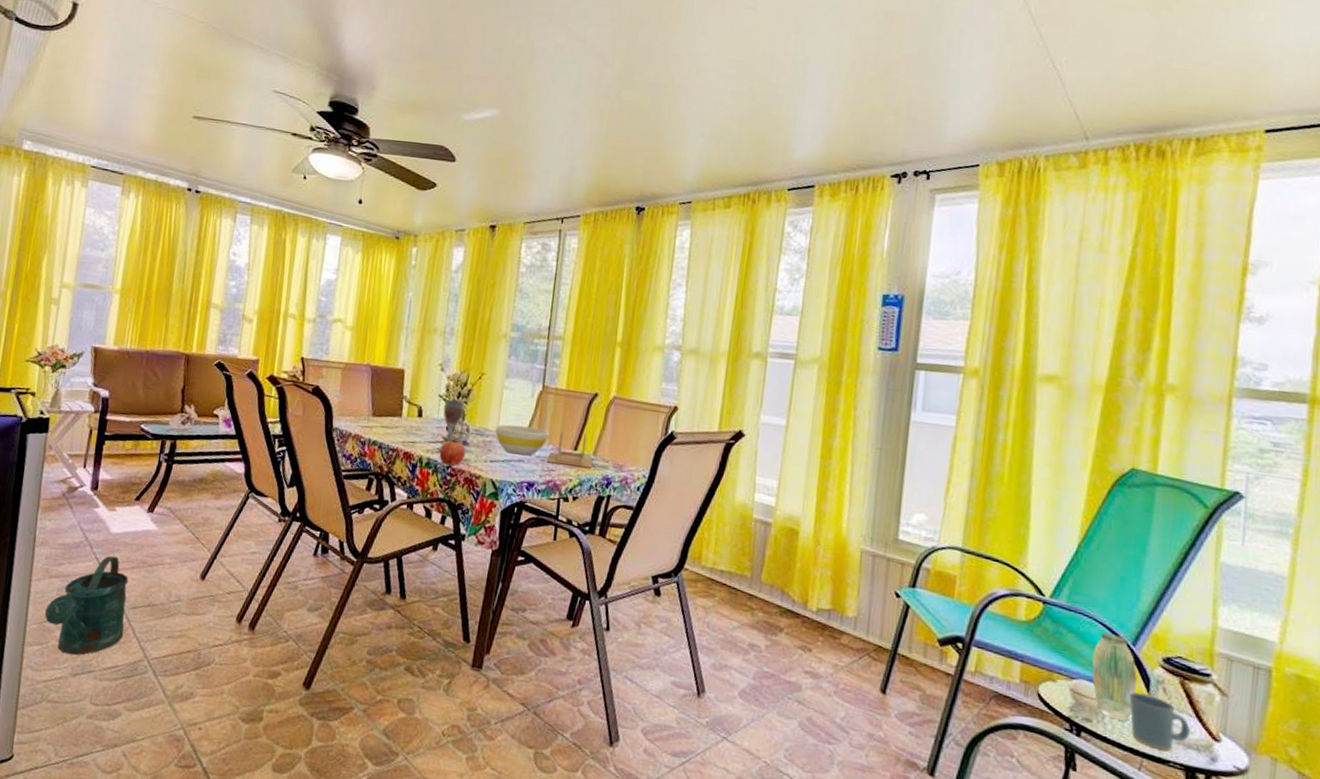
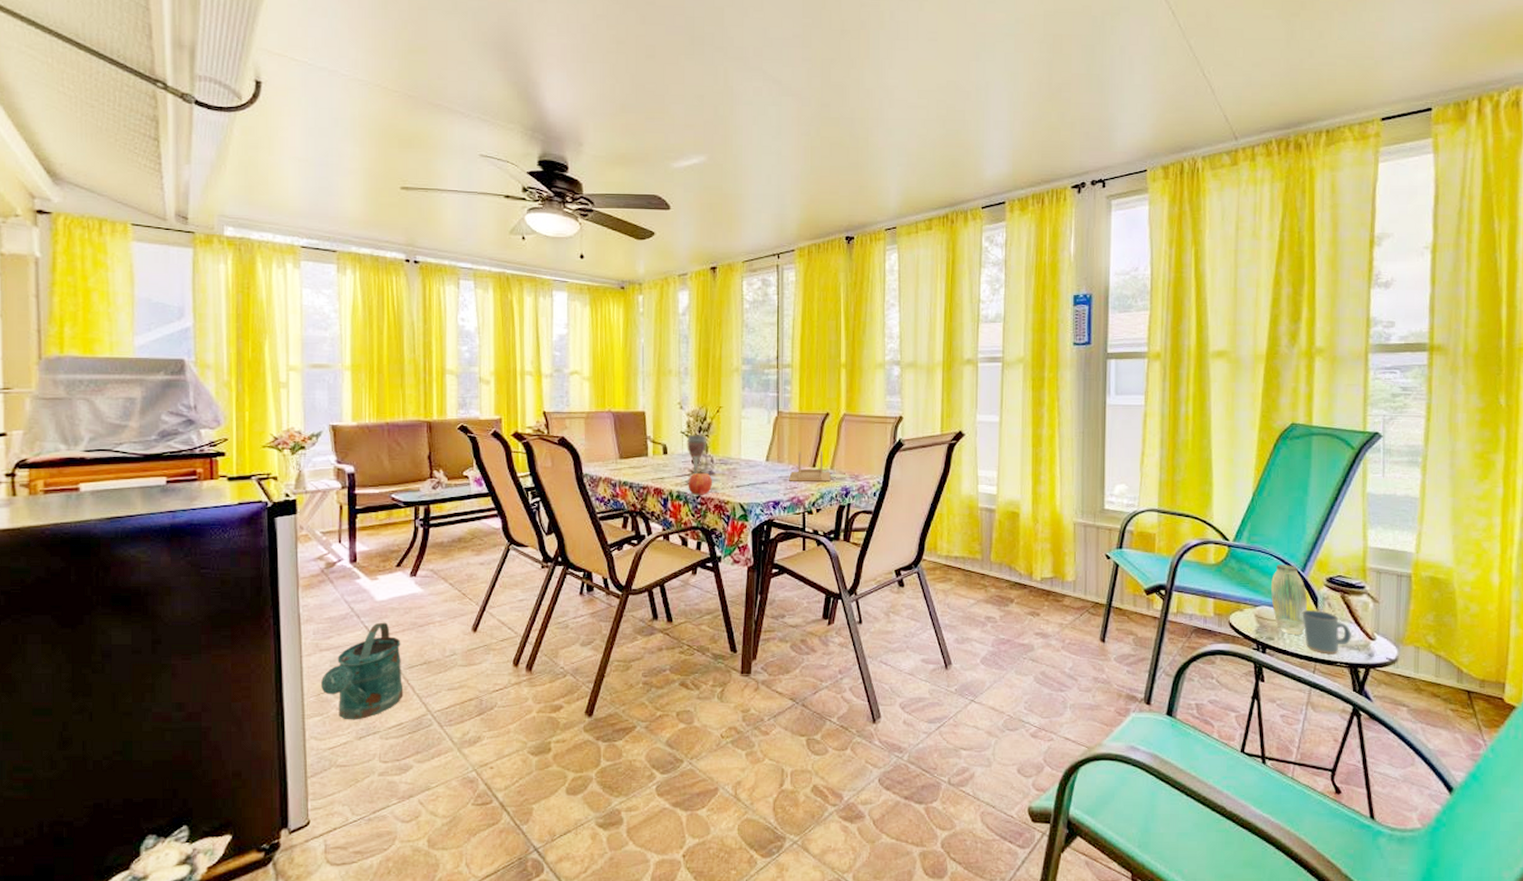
bowl: present [495,424,549,456] -> none [737,451,788,478]

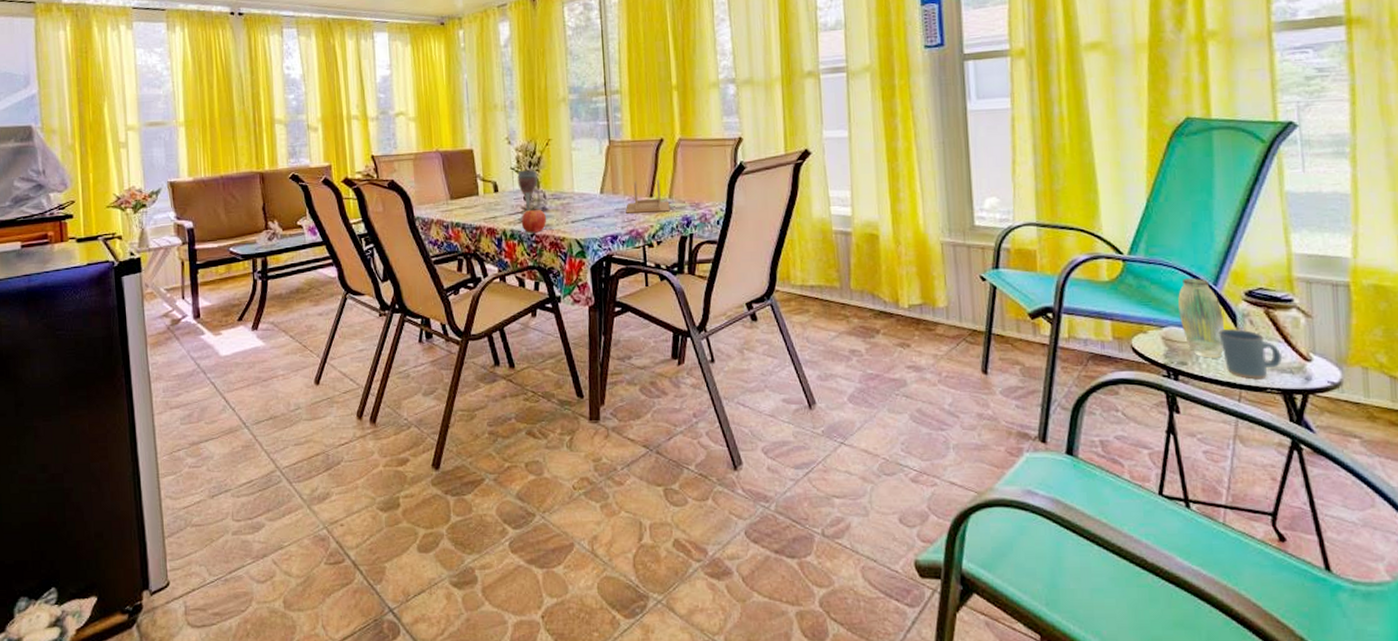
watering can: present [321,622,404,720] -> none [173,377,252,479]

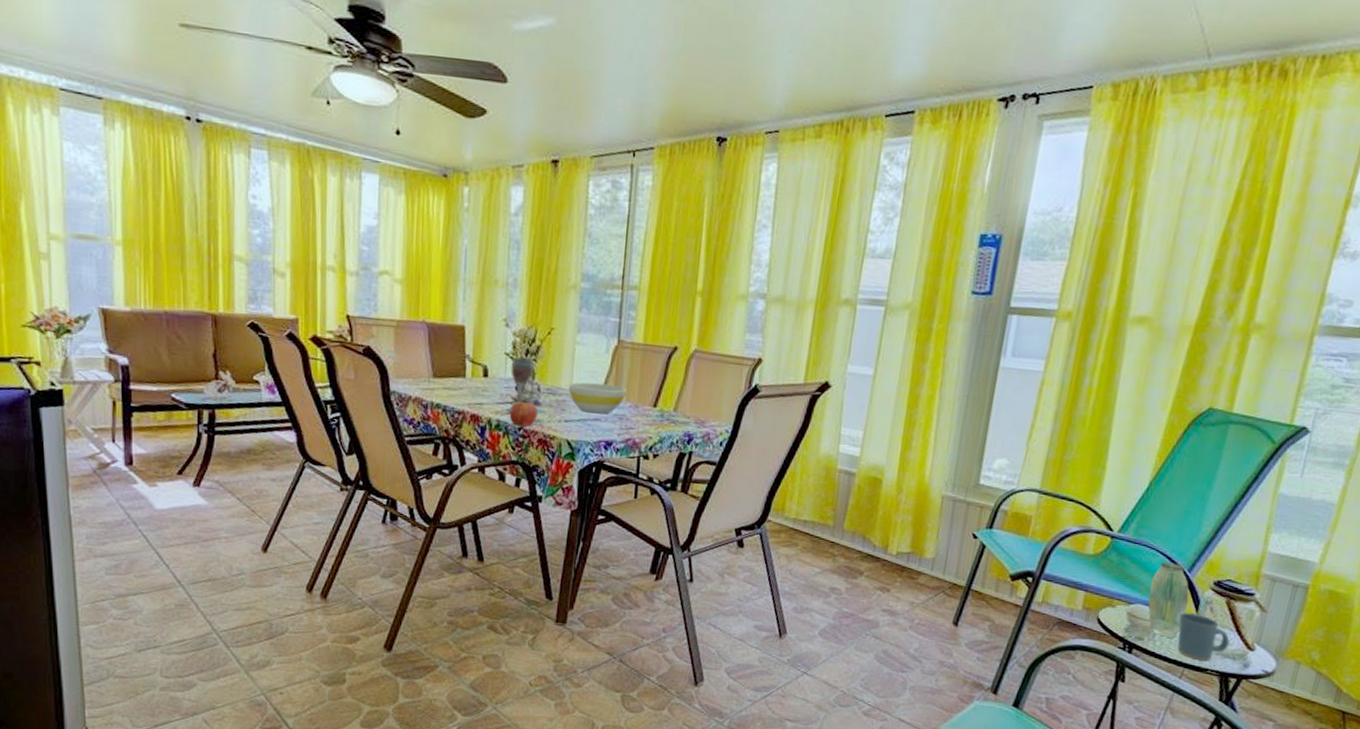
bowl: none [570,182,623,211] -> present [568,382,627,414]
napkin holder: present [626,180,670,213] -> none [625,386,674,425]

